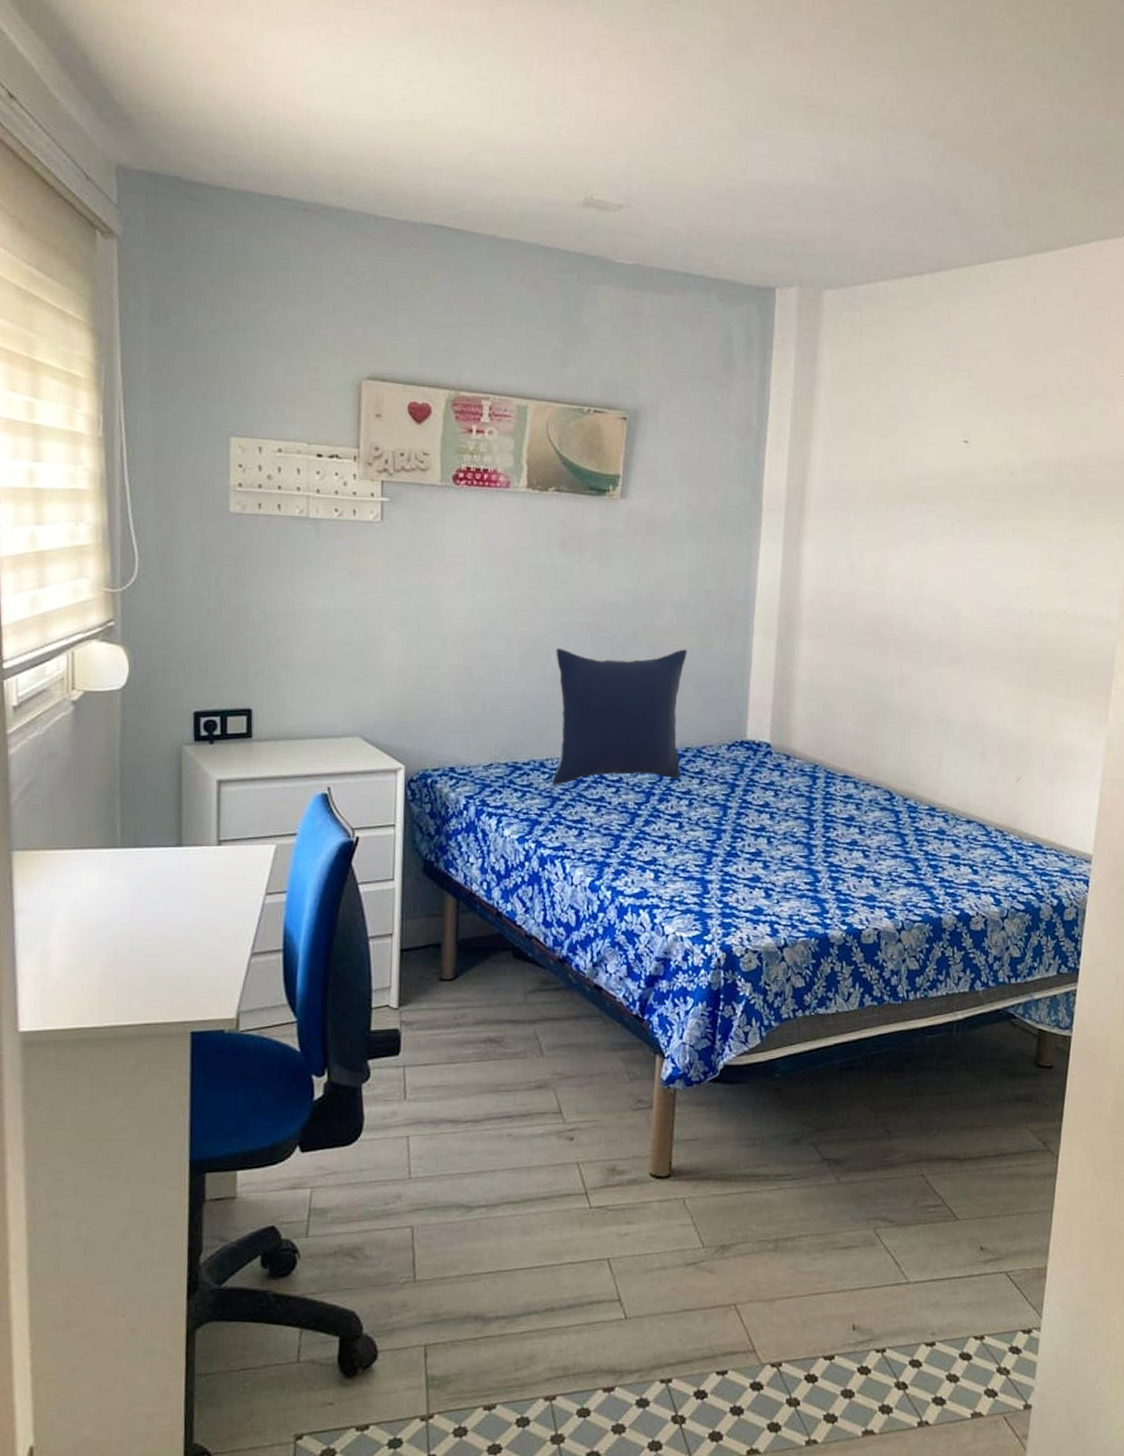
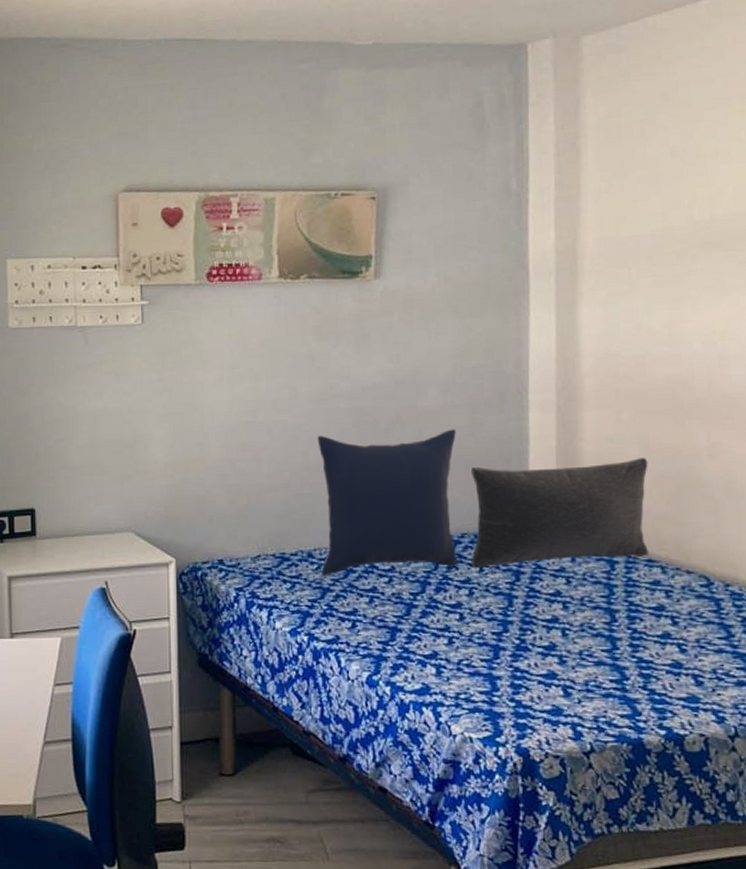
pillow: none [692,685,851,780] -> present [471,458,648,568]

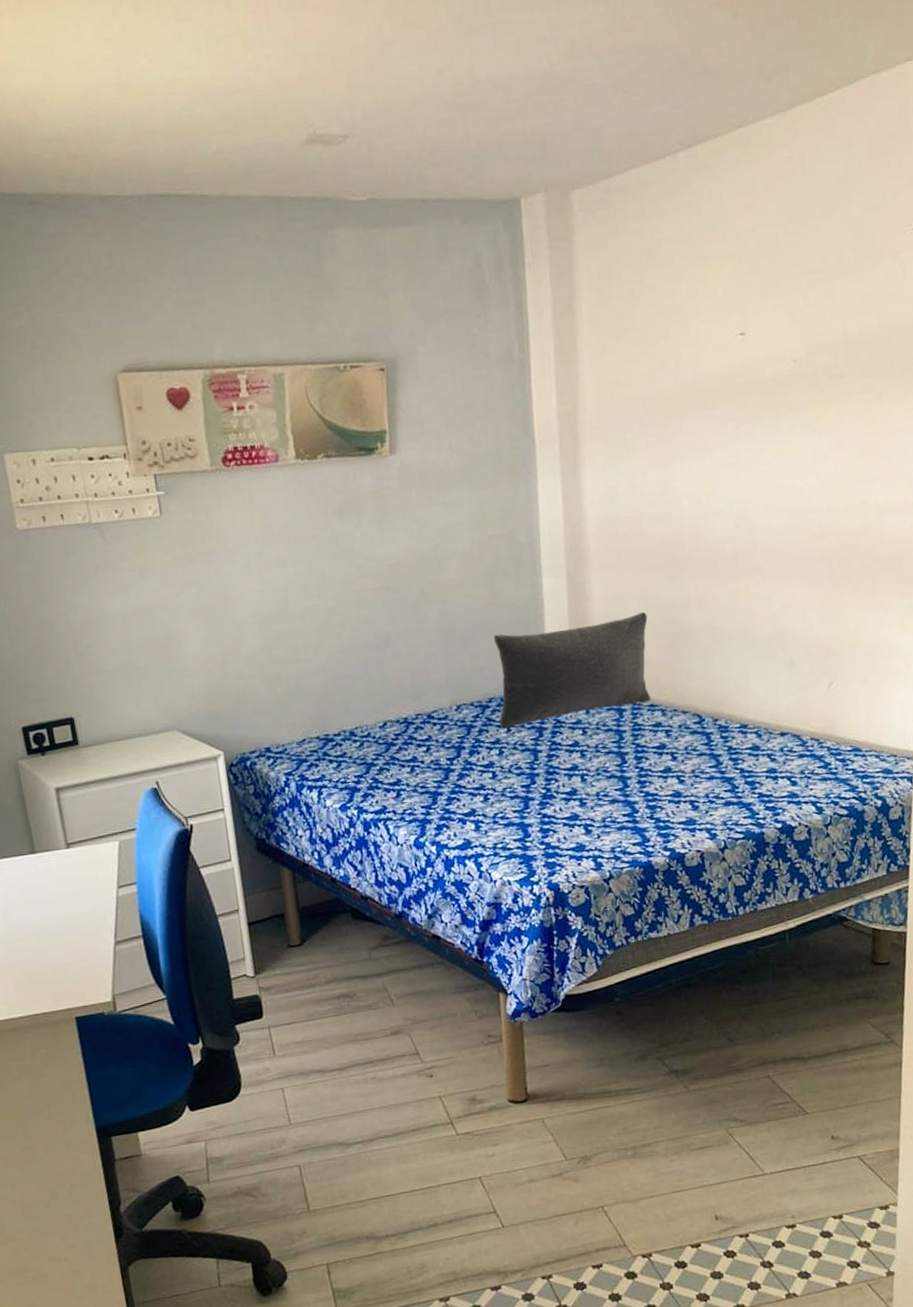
pillow: present [317,429,458,576] -> none [349,599,488,752]

